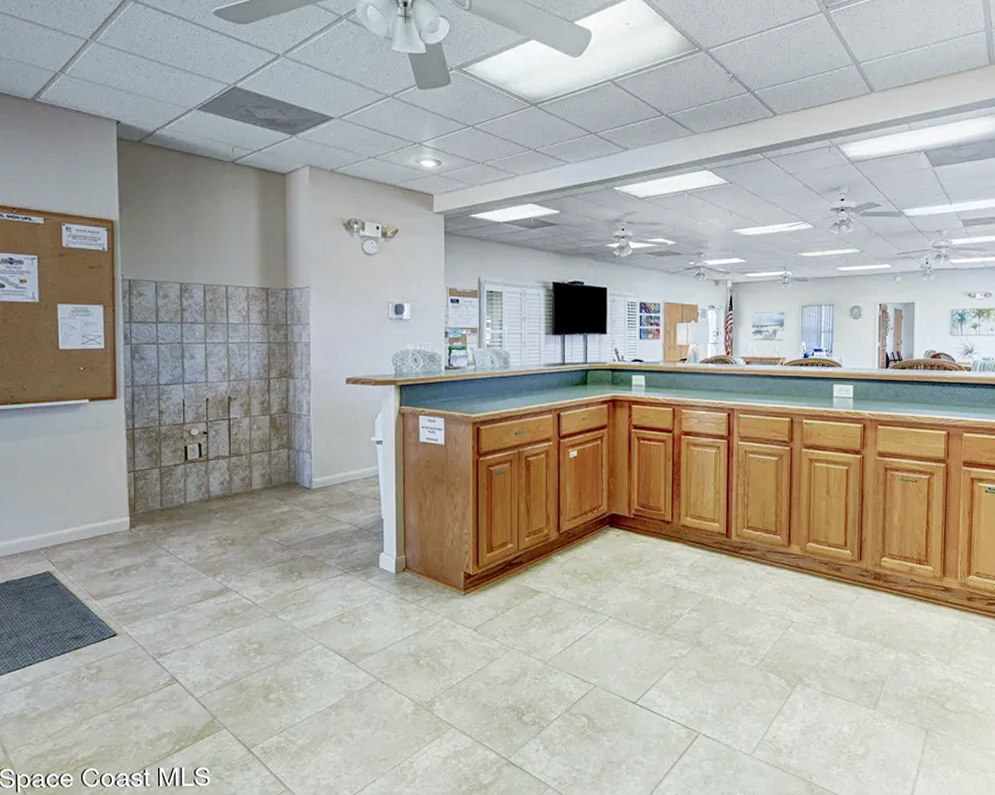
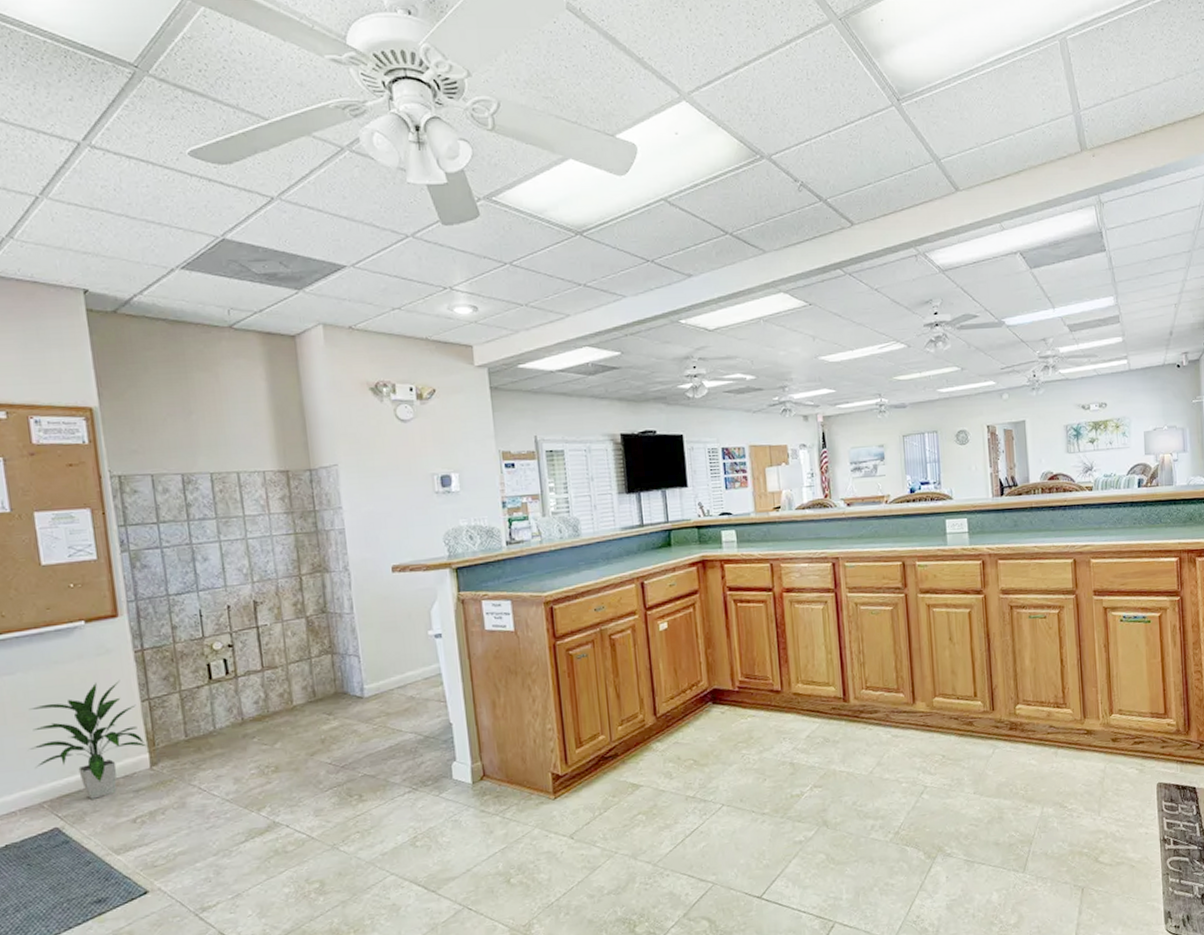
indoor plant: none [33,452,129,551] -> present [28,679,148,799]

